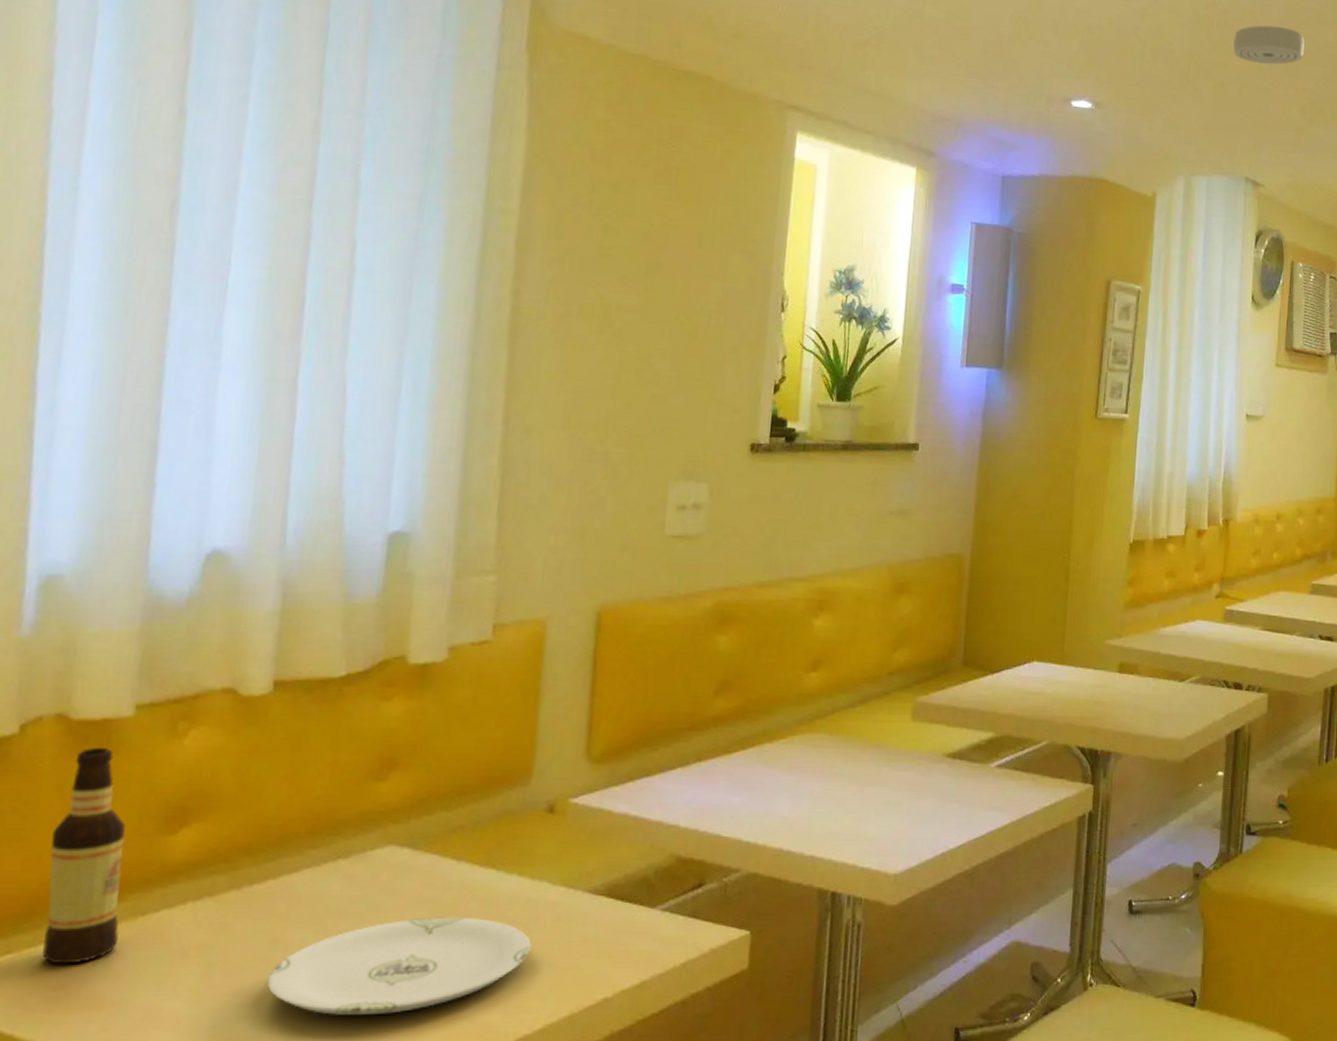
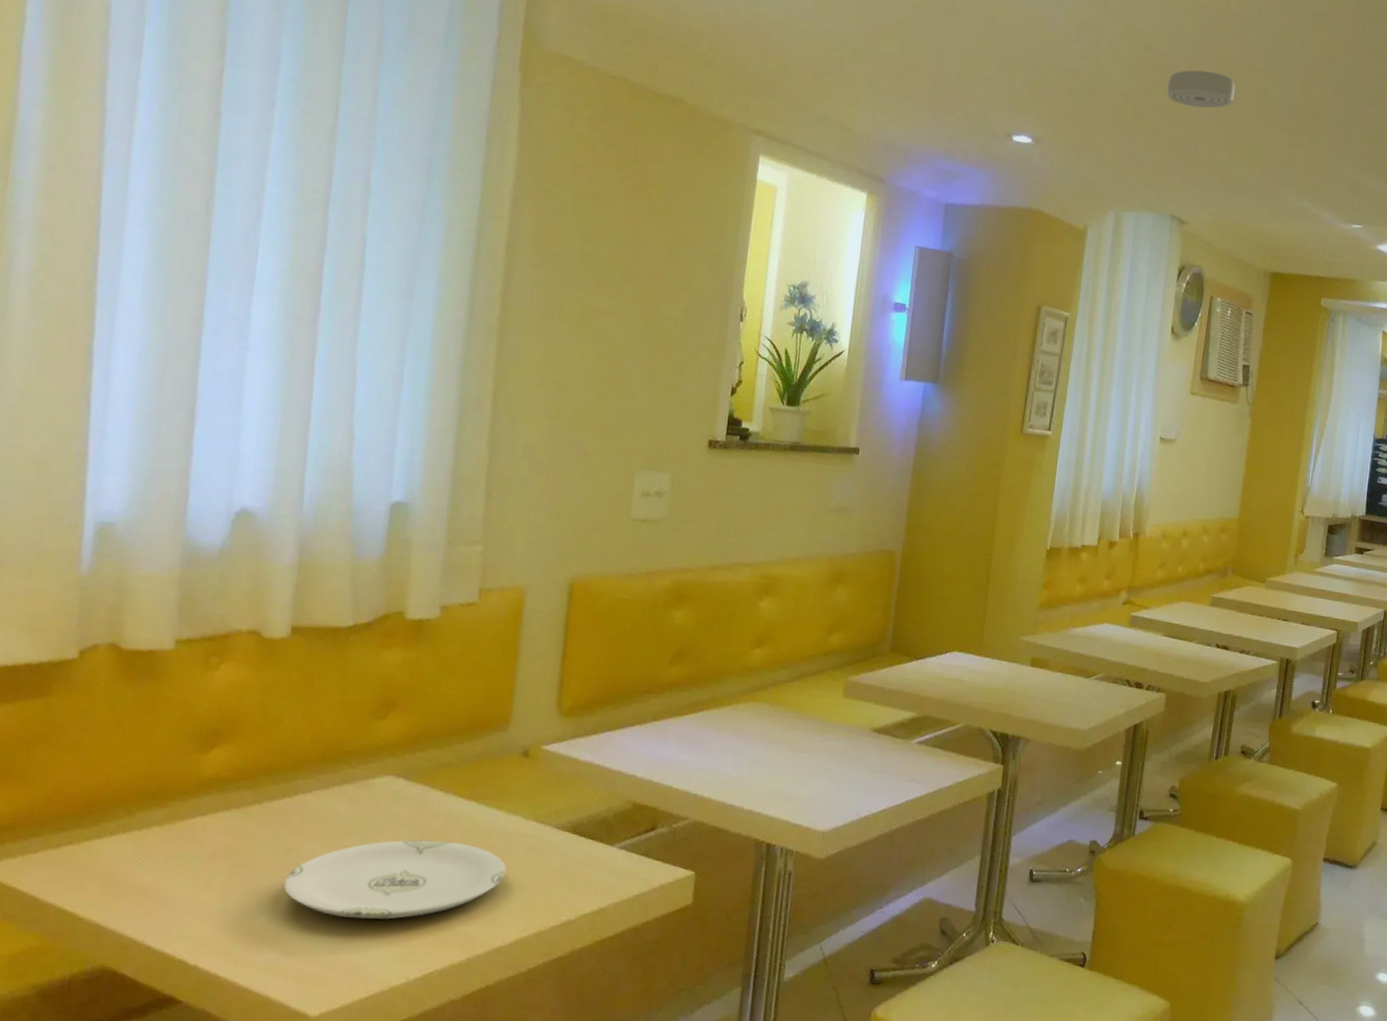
bottle: present [42,747,126,965] -> none [98,674,167,857]

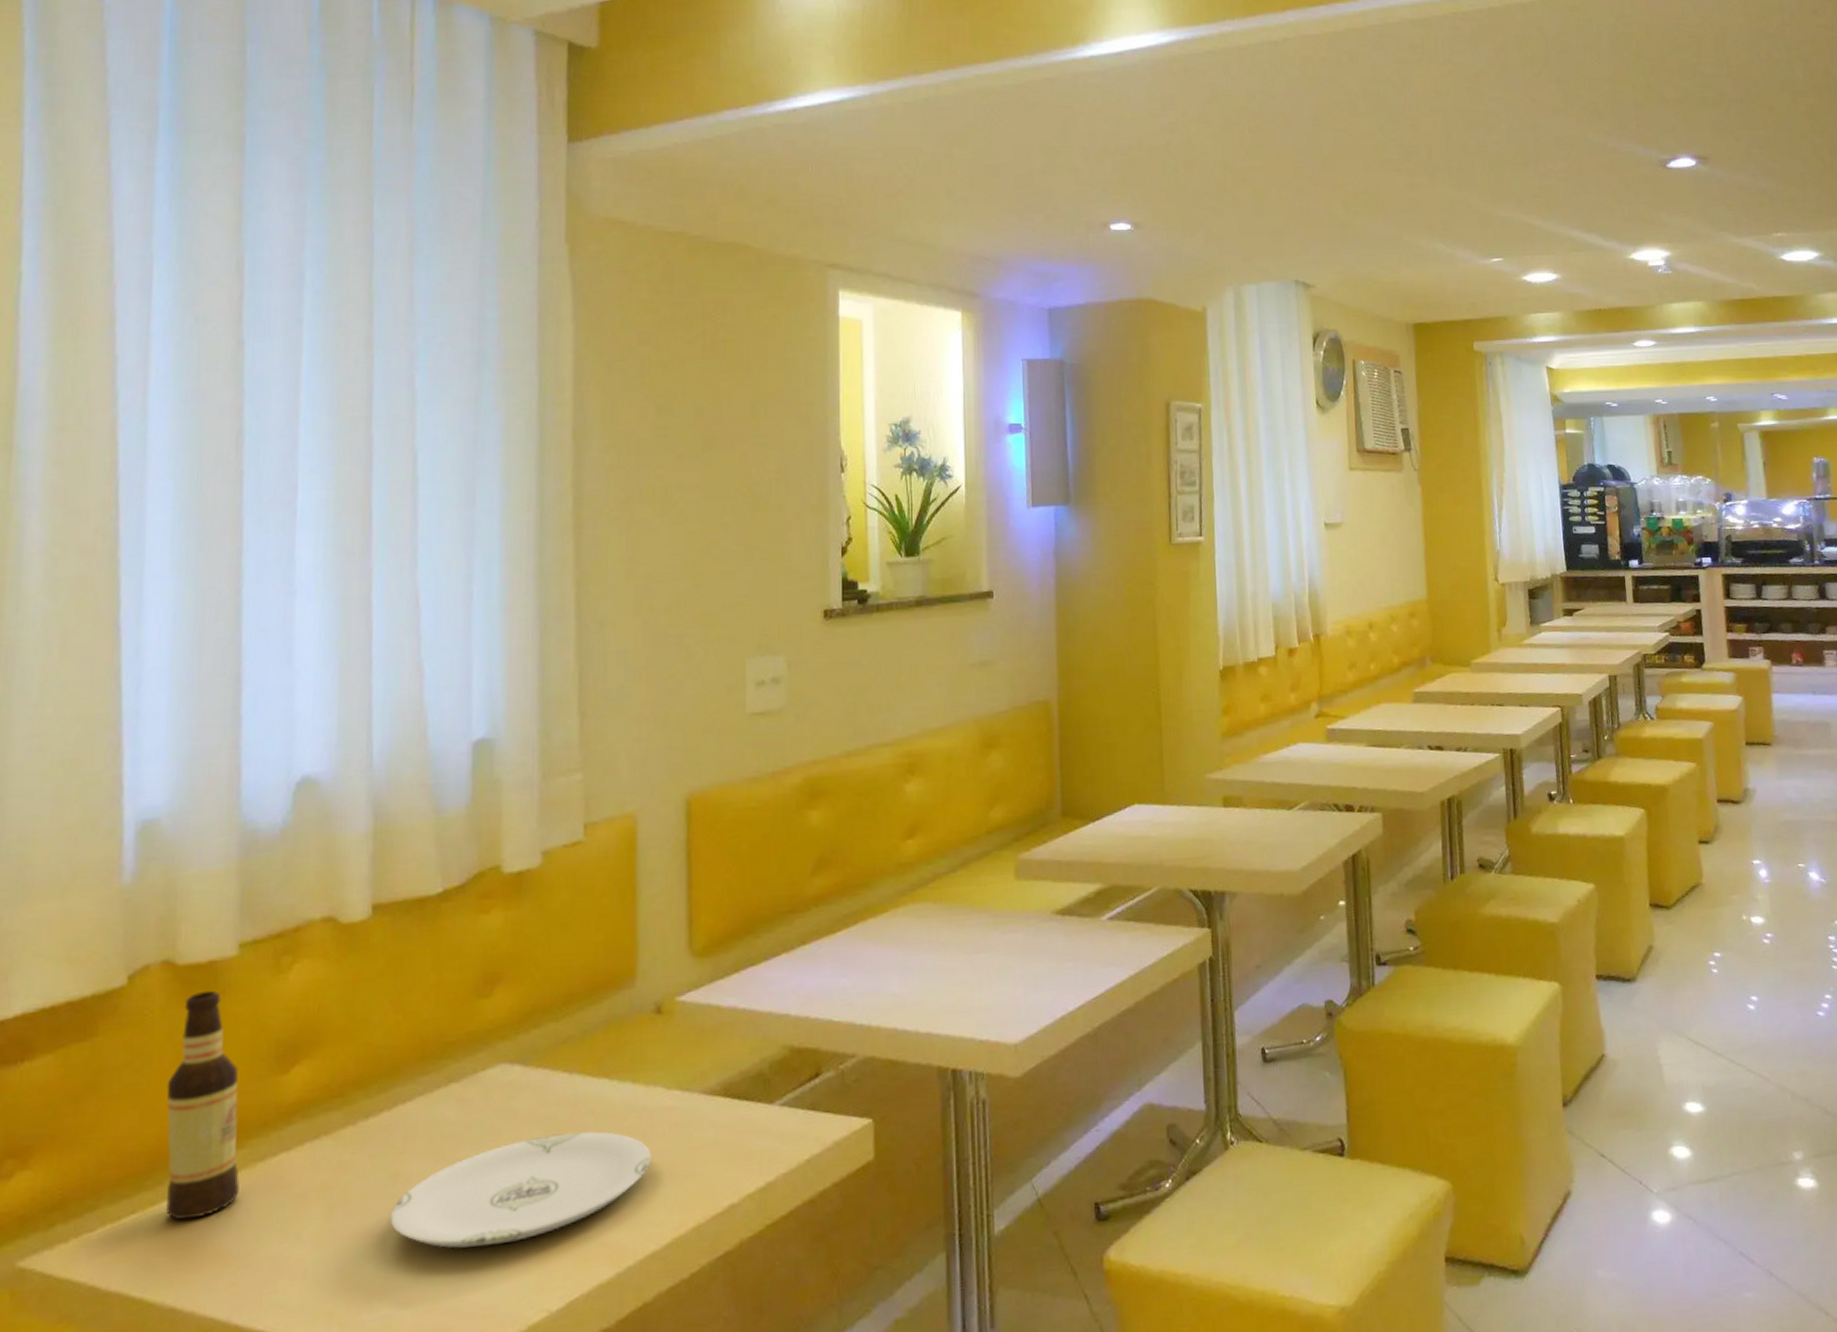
bottle: none [98,674,167,857] -> present [166,990,240,1221]
smoke detector: present [1167,70,1235,109] -> none [1267,123,1340,163]

